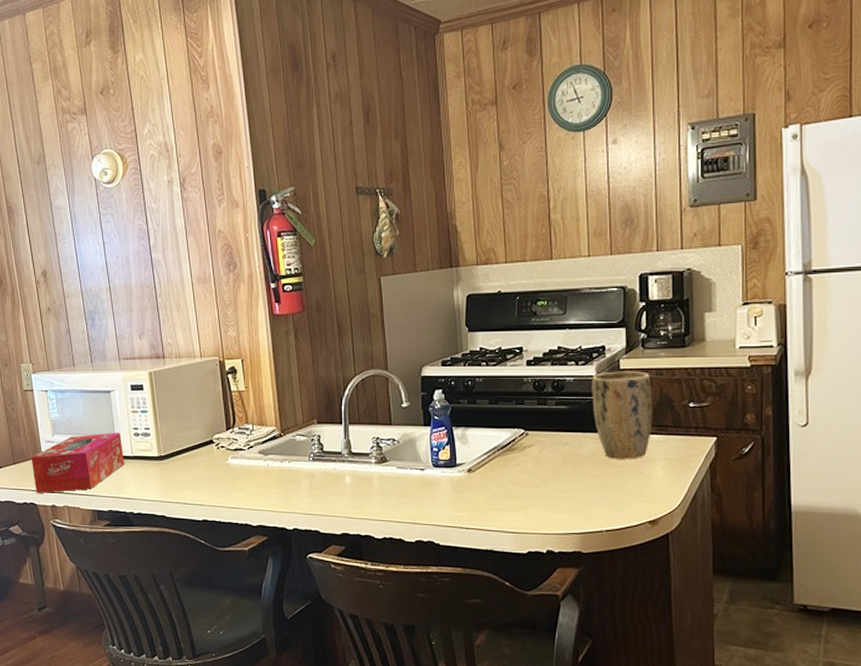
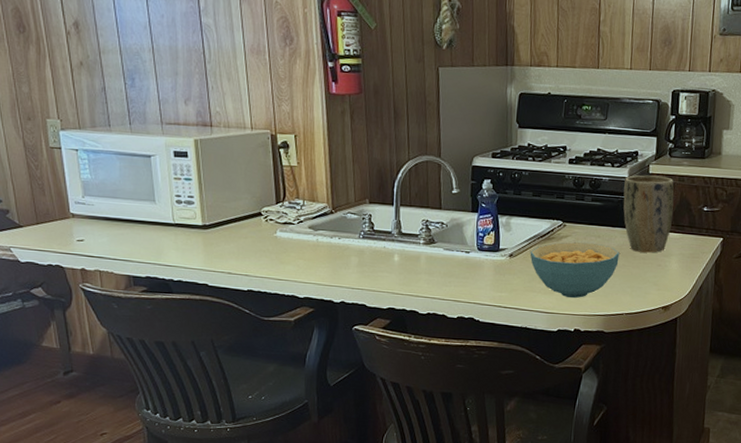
tissue box: present [31,432,124,494] -> none [57,198,165,257]
cereal bowl: none [490,452,593,516] -> present [530,242,620,299]

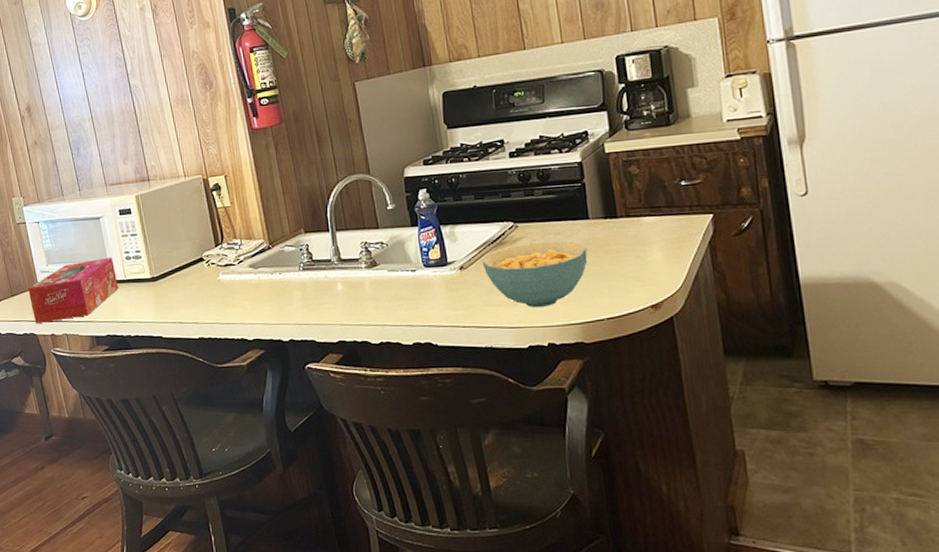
tissue box: none [57,198,165,257] -> present [28,257,119,324]
plant pot: present [623,175,674,253] -> none [578,153,645,245]

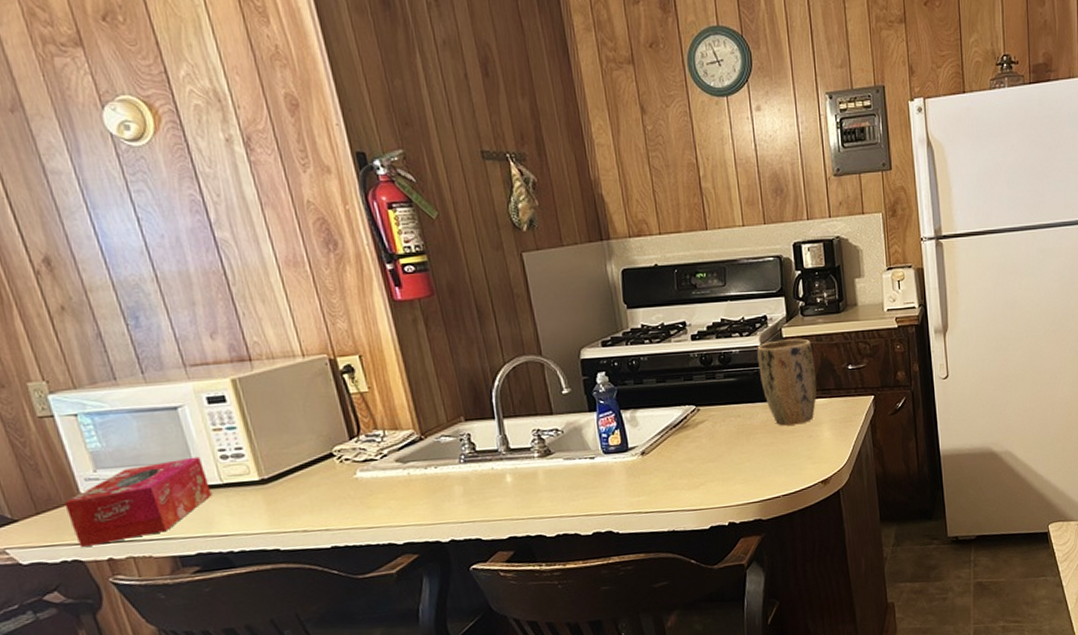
cereal bowl: present [482,242,588,308] -> none [664,424,766,490]
plant pot: none [578,153,645,245] -> present [757,338,817,426]

